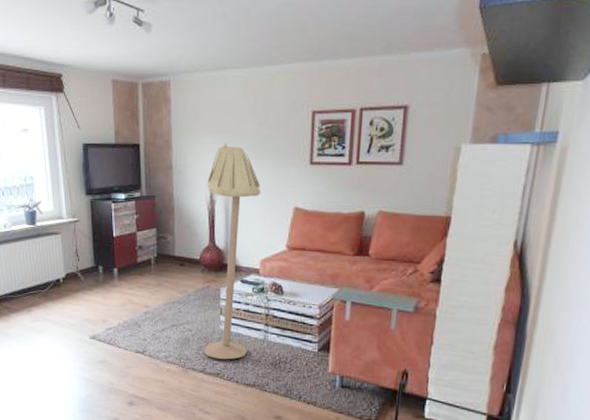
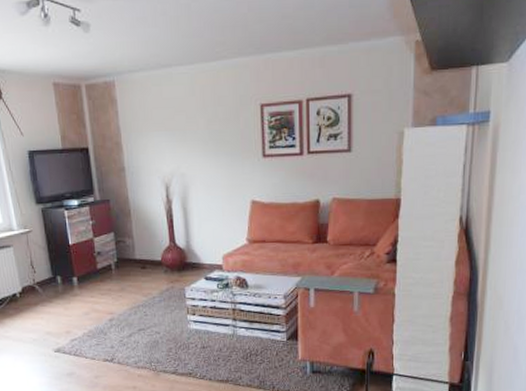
floor lamp: present [204,143,261,360] -> none [162,141,217,359]

